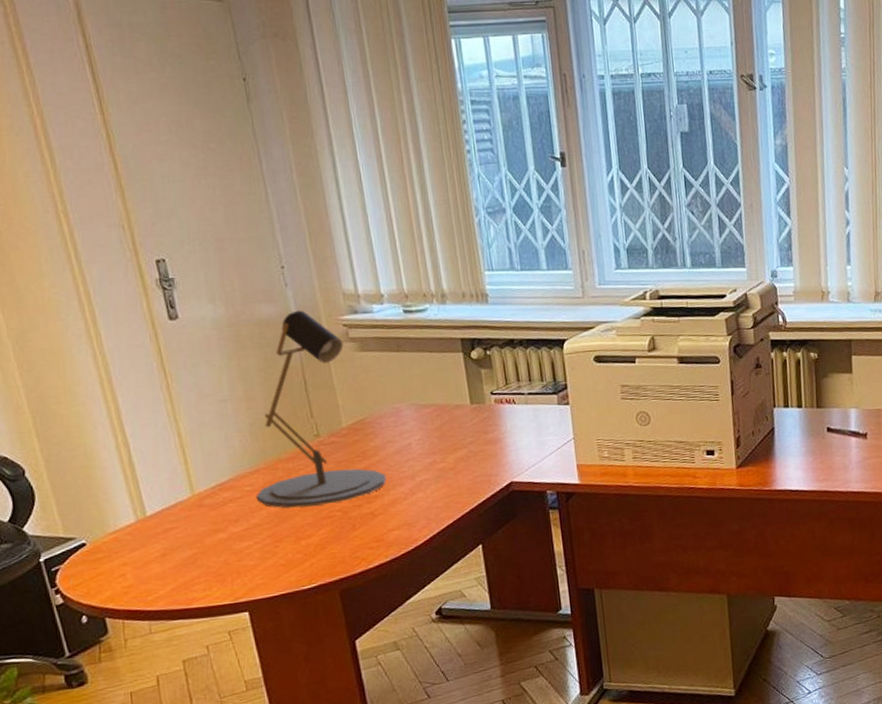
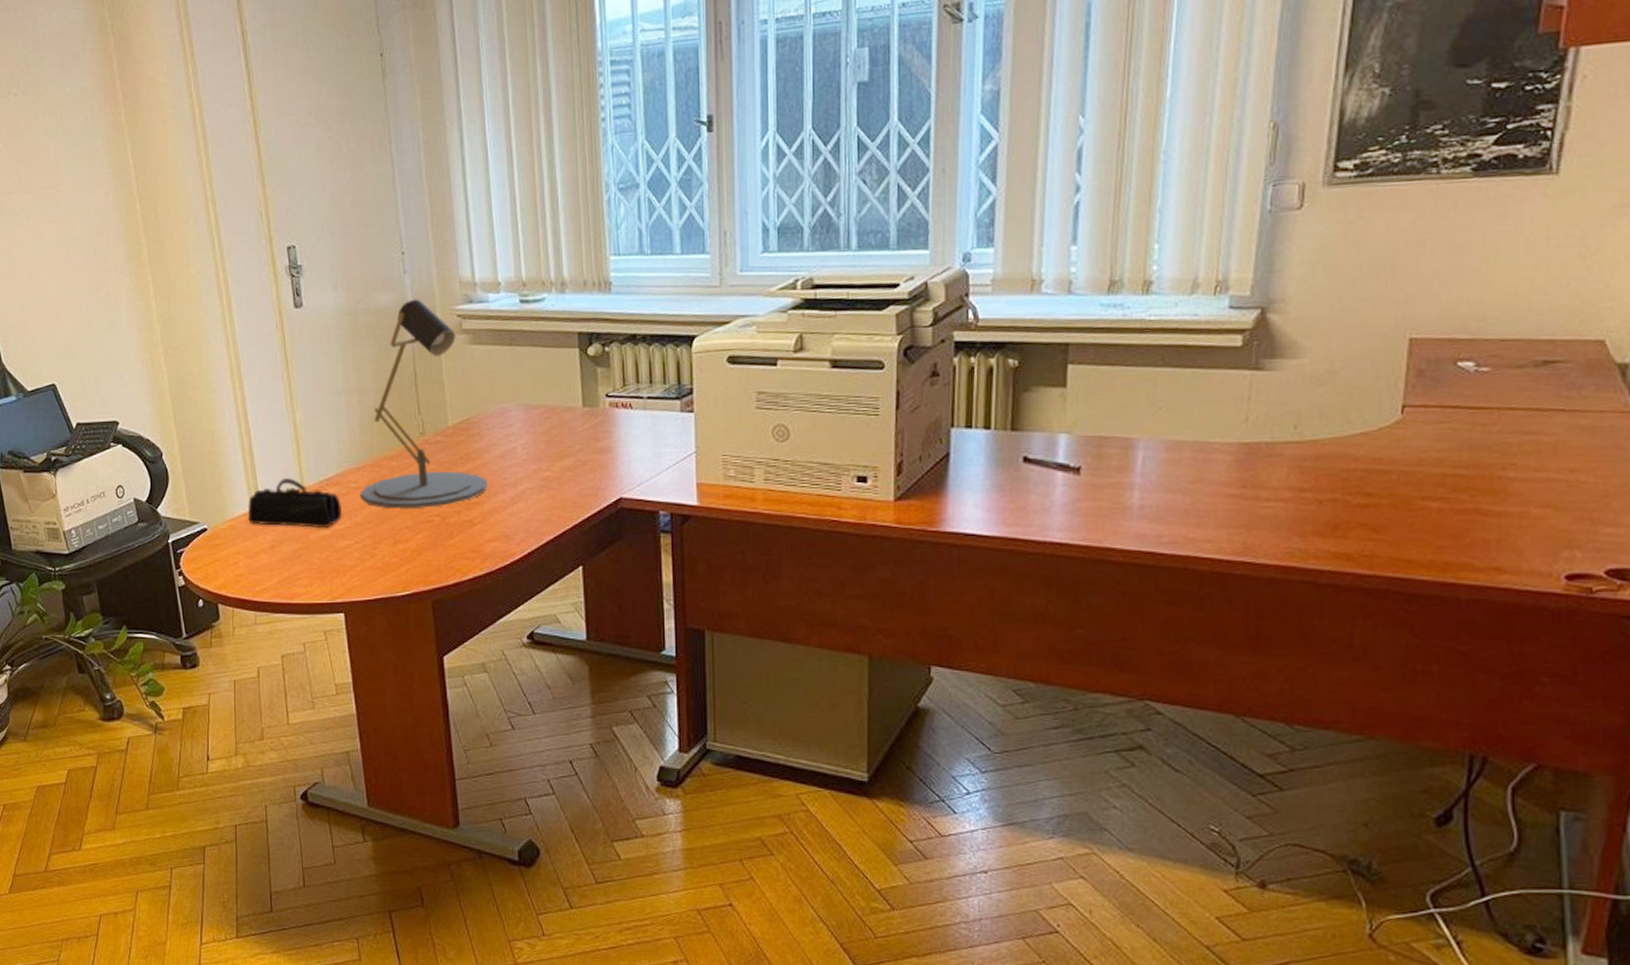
pencil case: none [131,486,238,535] -> present [247,478,342,528]

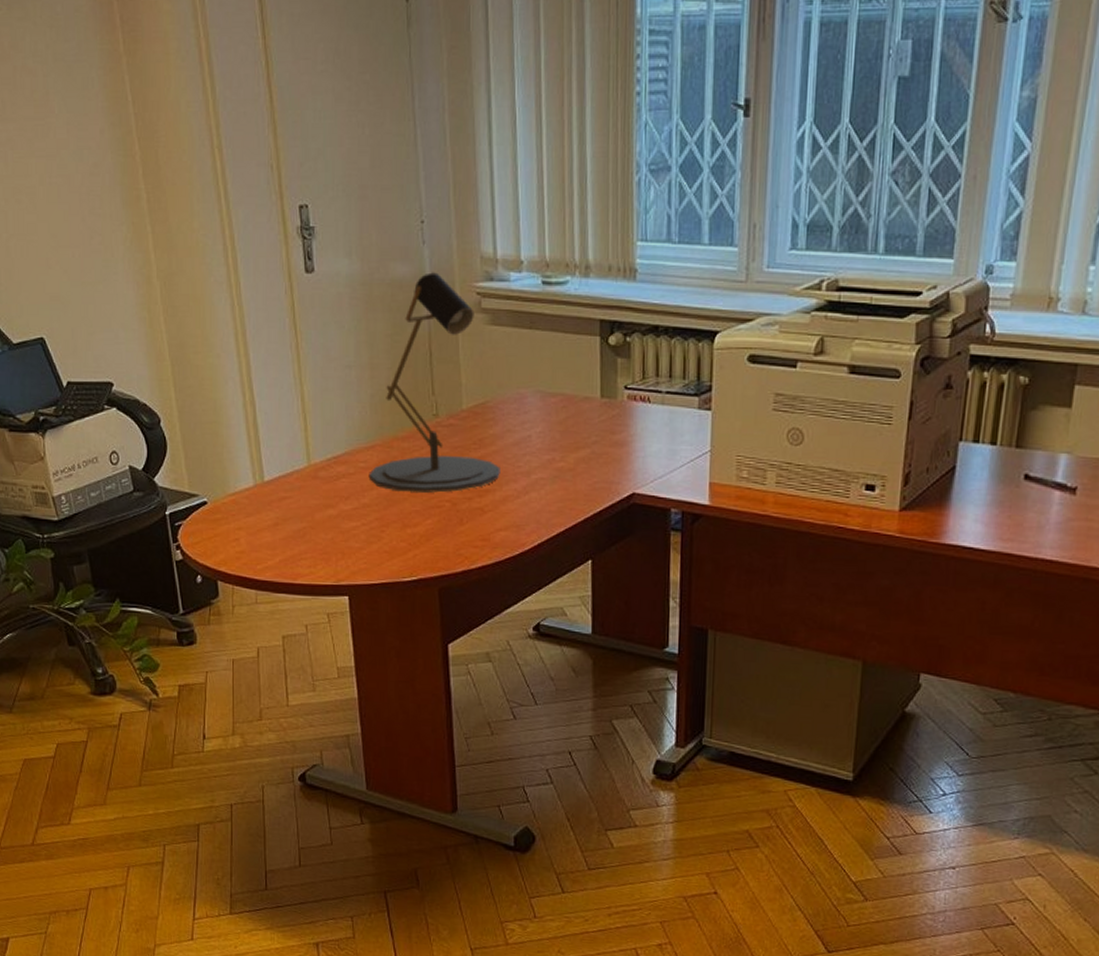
pencil case: present [247,478,342,528] -> none [250,454,349,507]

